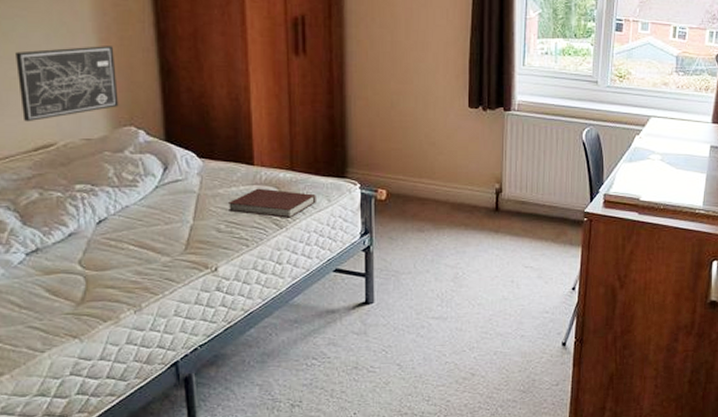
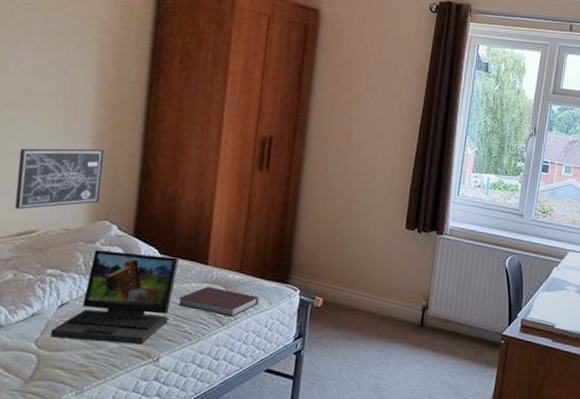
laptop: none [94,159,221,256] -> present [50,249,179,345]

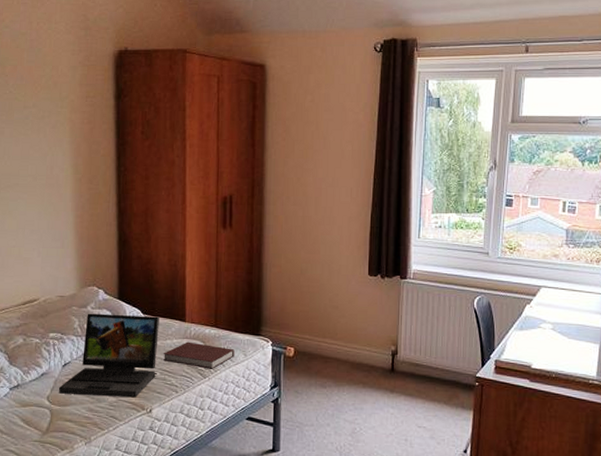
wall art: present [14,148,105,210] -> none [16,221,86,282]

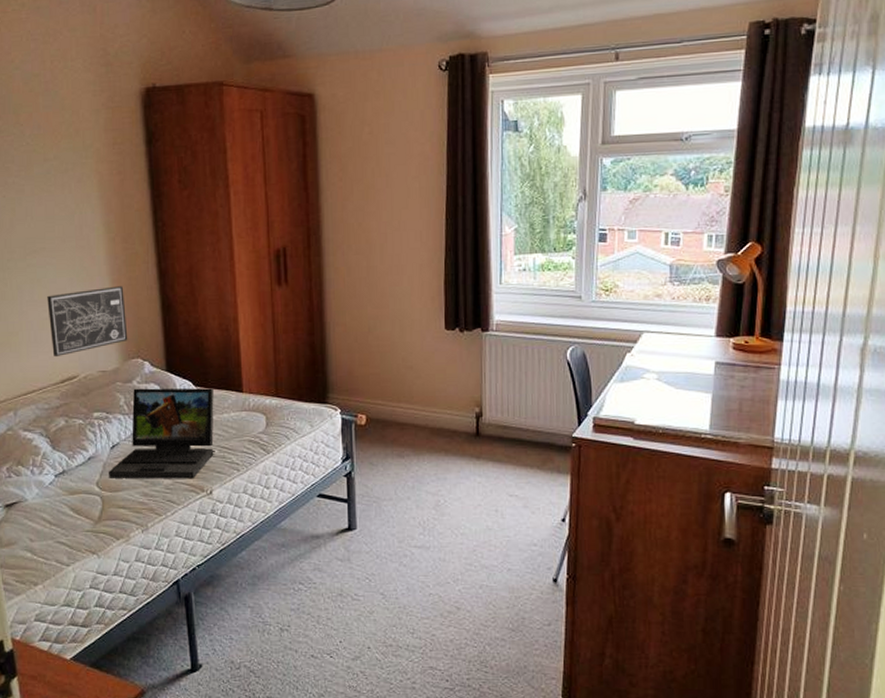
wall art: none [16,221,86,282] -> present [47,286,128,358]
notebook: present [163,341,235,369] -> none [221,414,300,443]

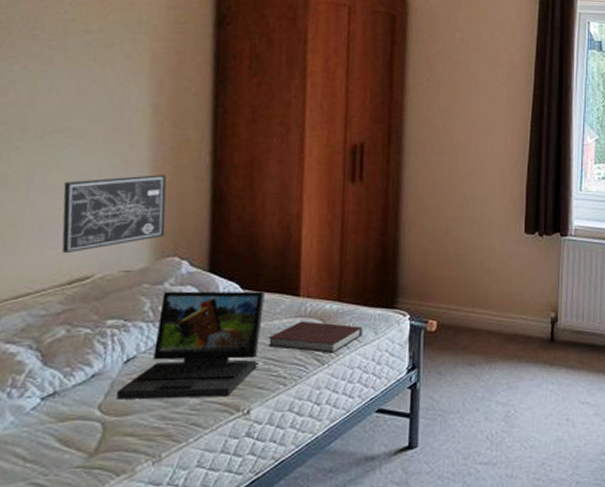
notebook: none [221,414,300,443] -> present [268,321,363,353]

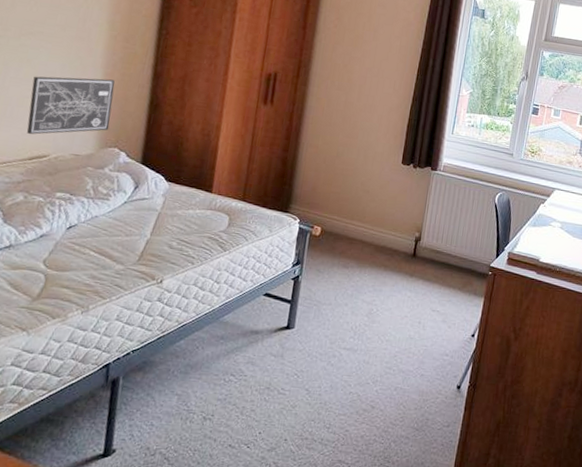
laptop: present [117,291,265,399] -> none [58,175,184,267]
notebook: present [268,321,363,353] -> none [183,213,260,243]

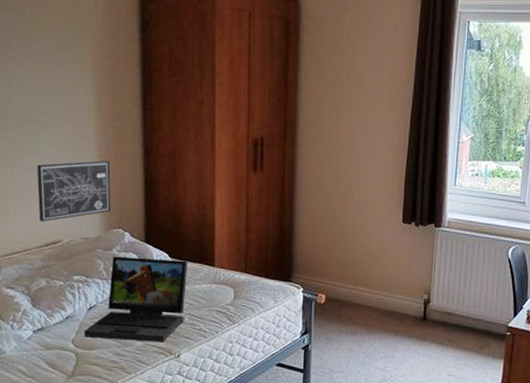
laptop: none [58,175,184,267] -> present [84,256,188,343]

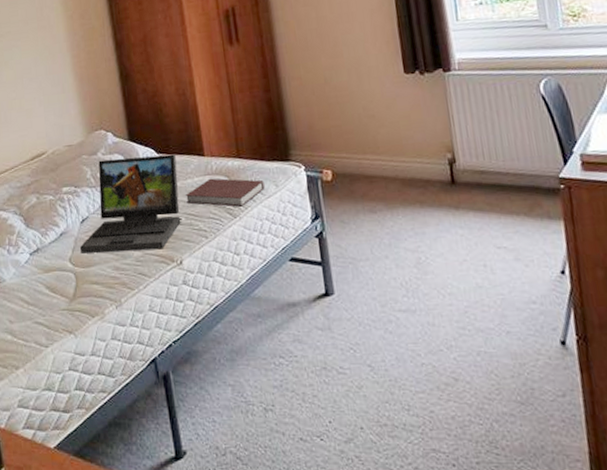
wall art: present [37,161,111,222] -> none [14,60,91,136]
notebook: none [192,287,265,315] -> present [186,178,265,207]

